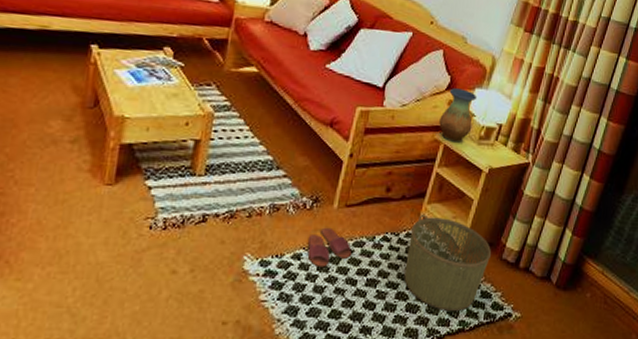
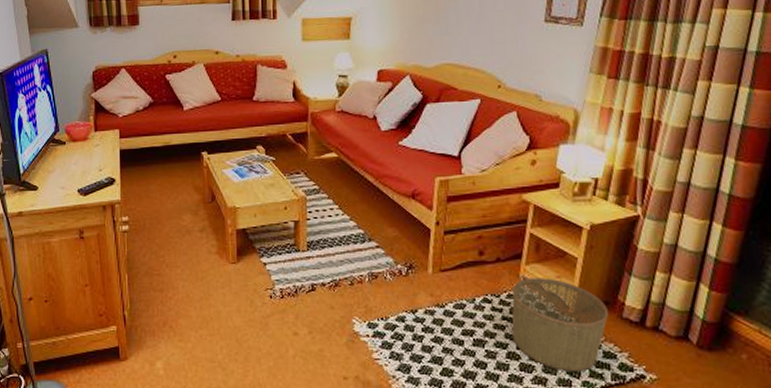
slippers: present [307,227,352,268] -> none [410,291,453,329]
vase: present [439,88,476,143] -> none [524,147,563,201]

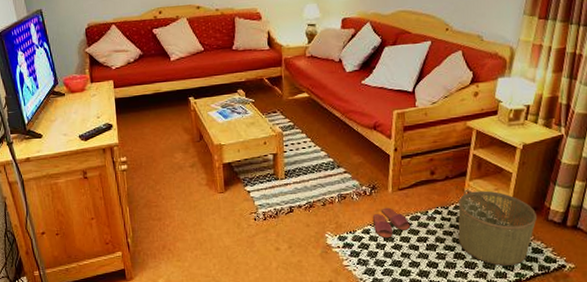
slippers: none [410,291,453,329] -> present [373,207,410,239]

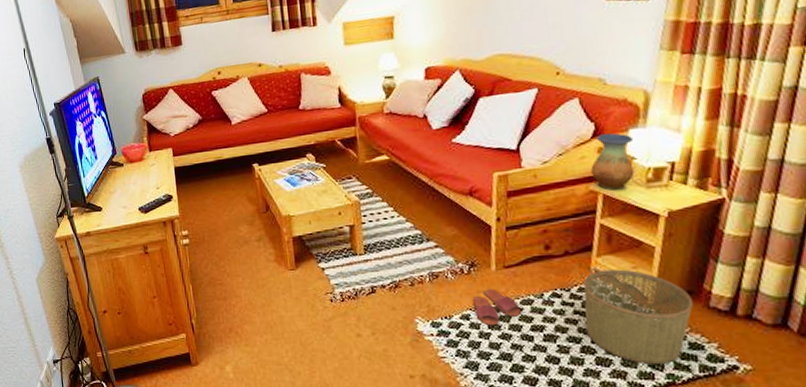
vase: none [468,80,501,127] -> present [591,133,635,190]

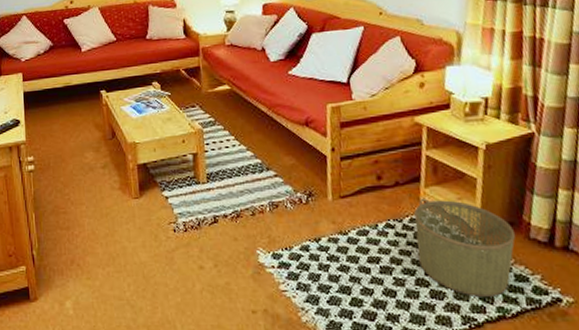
slippers: present [473,288,521,326] -> none [312,219,358,258]
vase: present [591,133,635,190] -> none [414,69,454,123]

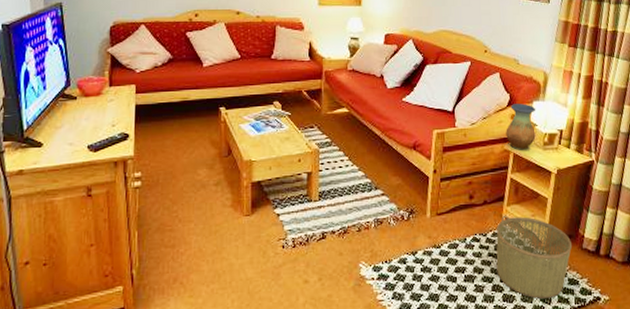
vase: none [414,69,454,123] -> present [506,103,536,150]

